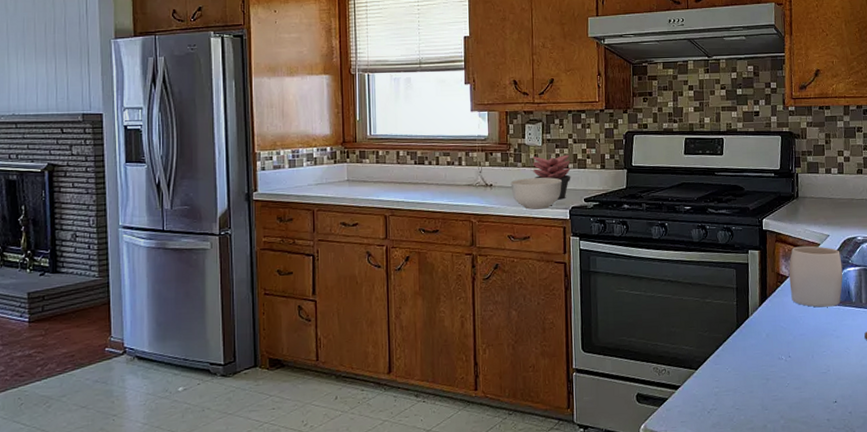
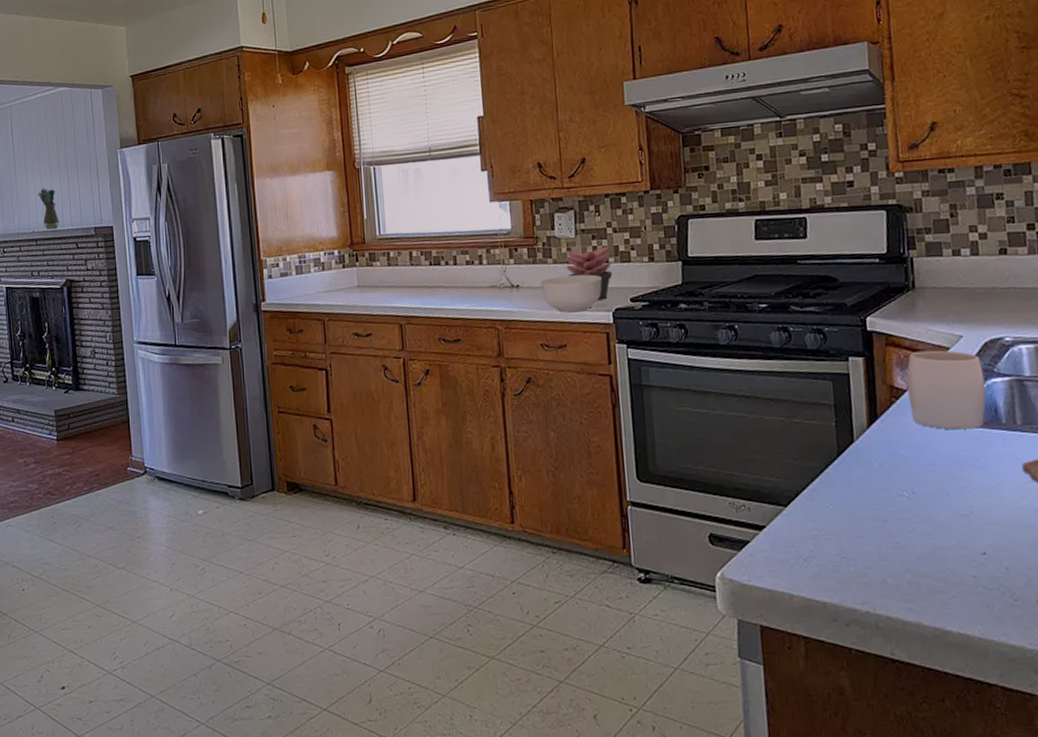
vase: none [20,71,43,114] -> present [38,187,59,231]

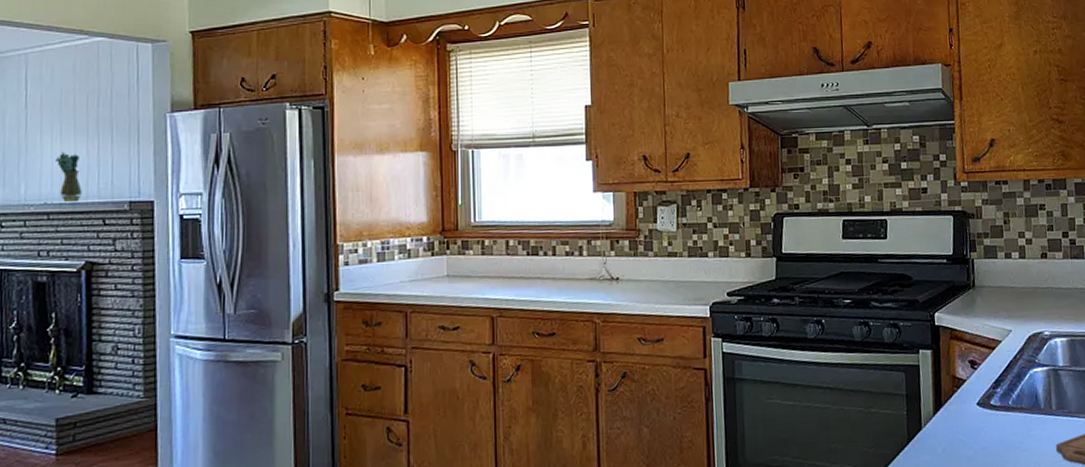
bowl: present [540,274,602,313] -> none [640,268,701,307]
succulent plant: present [564,246,613,301] -> none [666,241,711,295]
mug: present [906,350,987,430] -> none [966,343,1029,416]

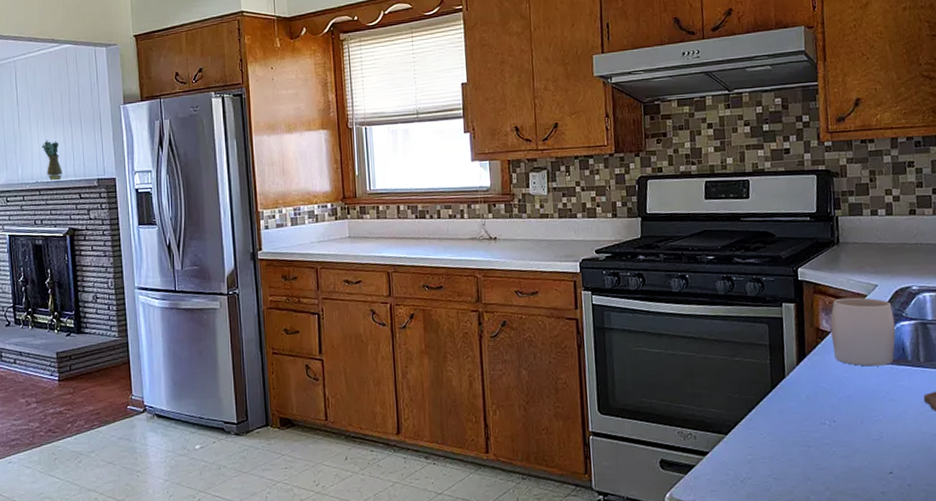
mug: none [966,343,1029,416] -> present [830,297,896,367]

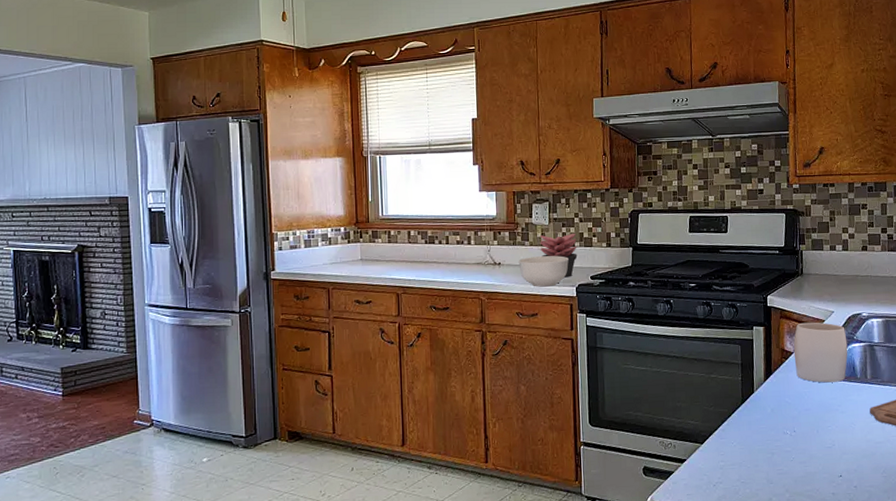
vase: present [41,140,63,181] -> none [51,157,73,198]
bowl: none [515,228,571,263] -> present [518,255,569,287]
succulent plant: none [538,203,580,252] -> present [539,233,578,278]

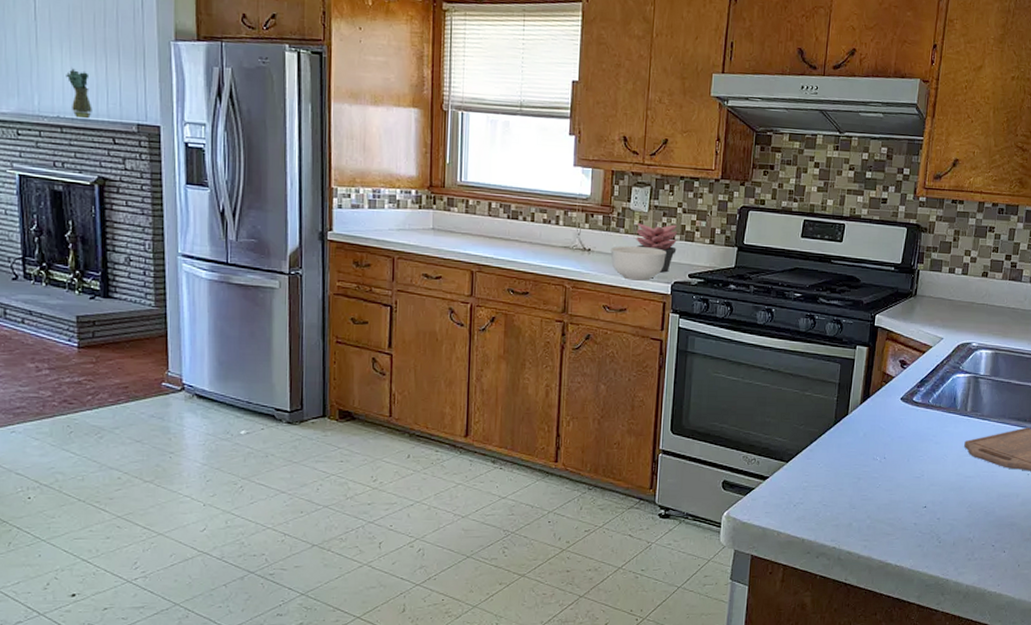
vase: none [51,157,73,198] -> present [66,68,92,119]
mug: present [793,322,848,383] -> none [894,346,953,412]

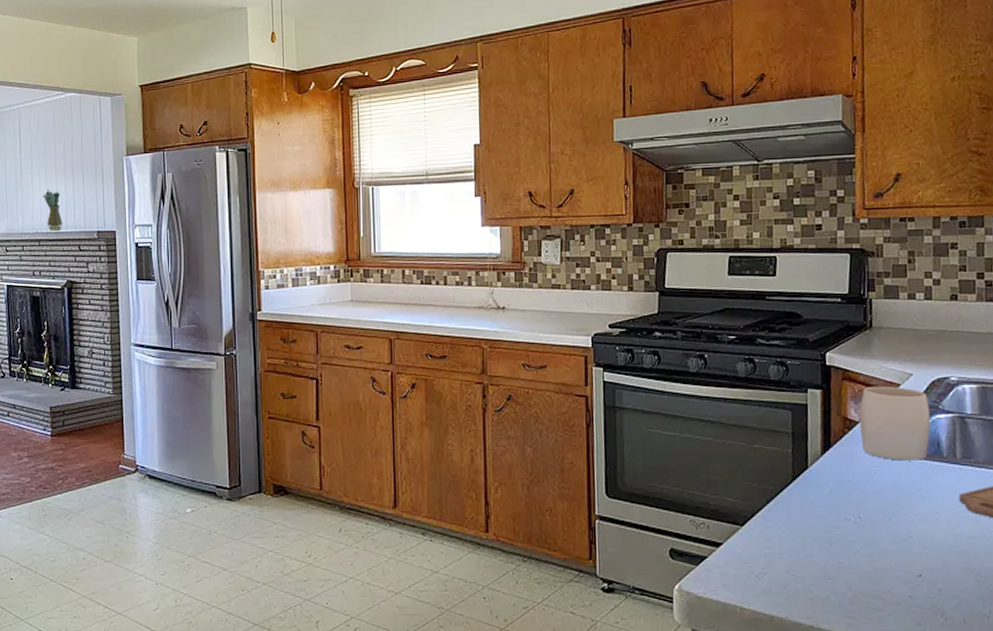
bowl: present [610,246,666,281] -> none [525,300,583,336]
succulent plant: present [636,223,678,273] -> none [549,274,594,325]
mug: none [894,346,953,412] -> present [859,386,931,461]

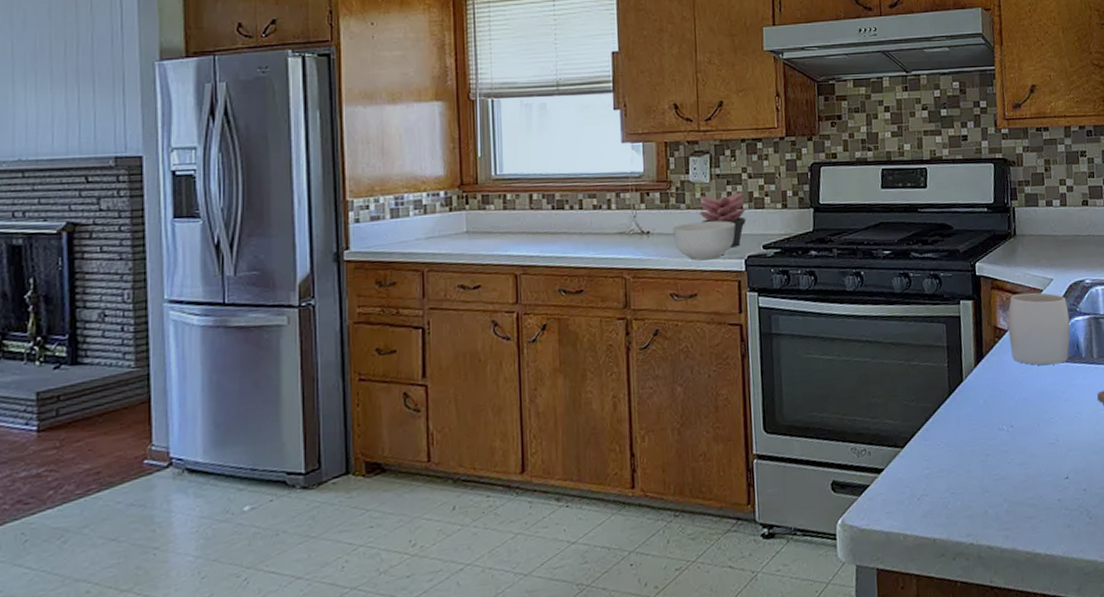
vase: present [43,190,63,232] -> none [30,104,61,159]
bowl: none [525,300,583,336] -> present [672,220,736,261]
succulent plant: none [549,274,594,325] -> present [698,192,746,248]

